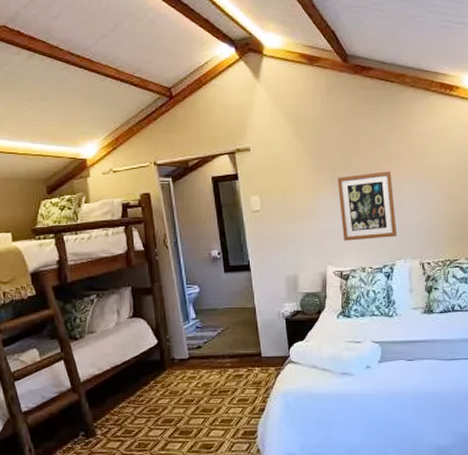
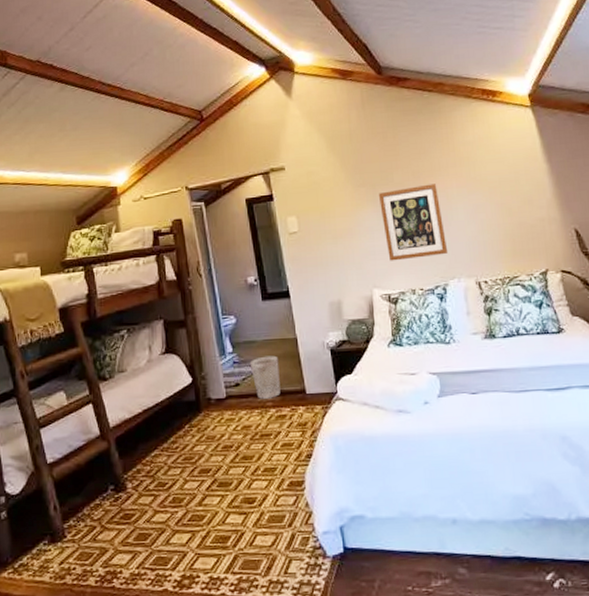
wastebasket: none [211,322,239,360] -> present [249,355,281,399]

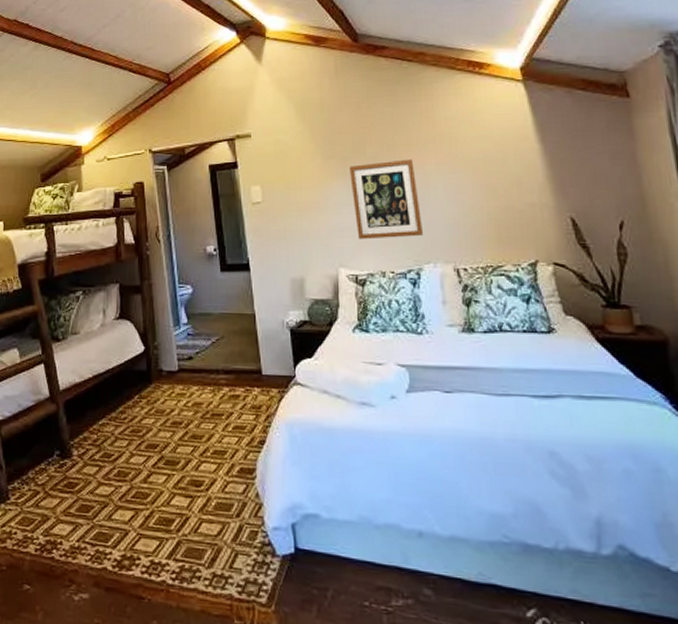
wastebasket: present [249,355,281,399] -> none [204,330,235,376]

